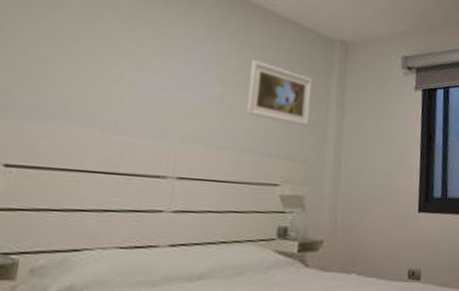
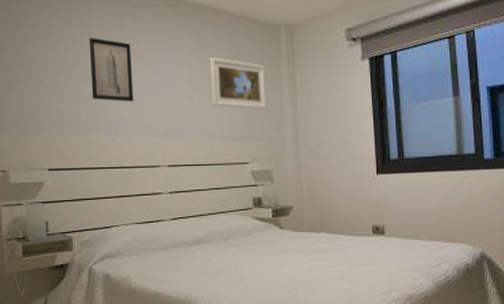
wall art: none [90,10,157,95] -> present [89,37,134,102]

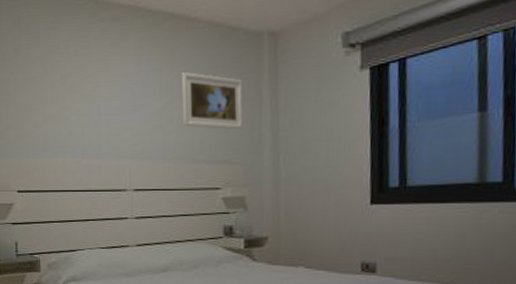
wall art: present [89,37,134,102] -> none [56,55,100,123]

